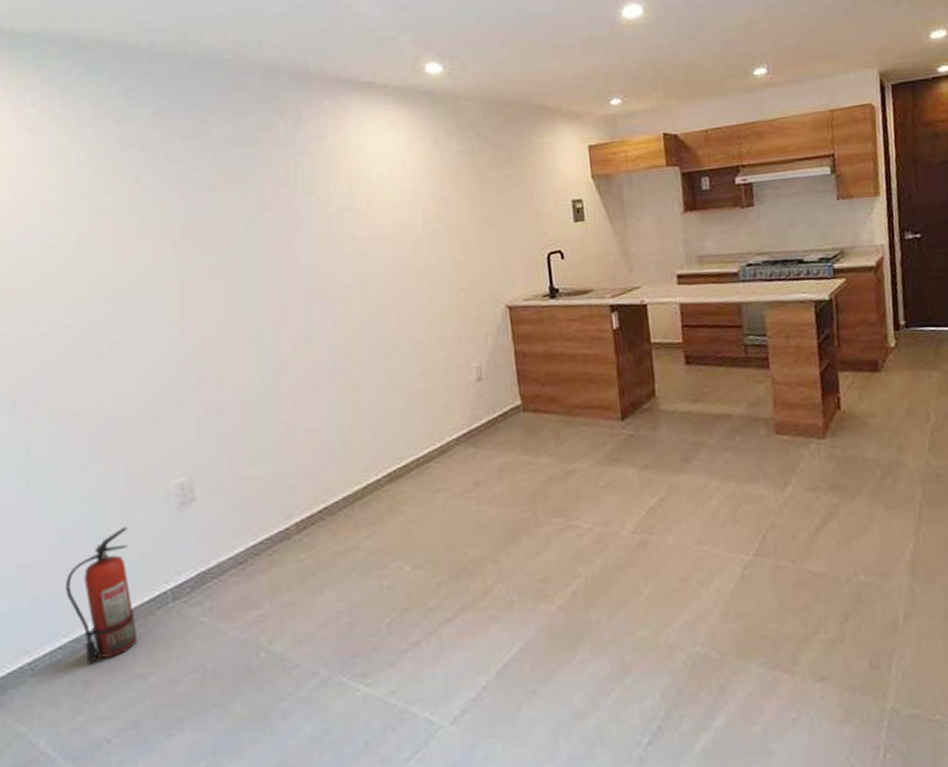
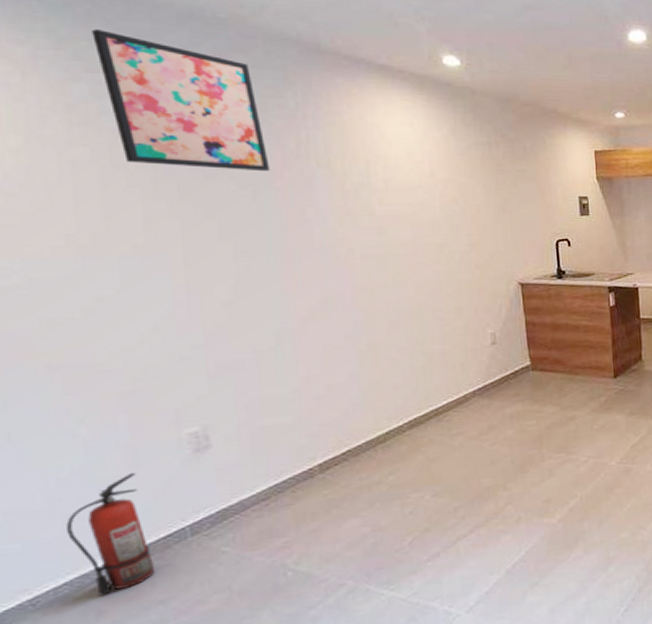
wall art: none [122,85,261,207] -> present [92,29,270,172]

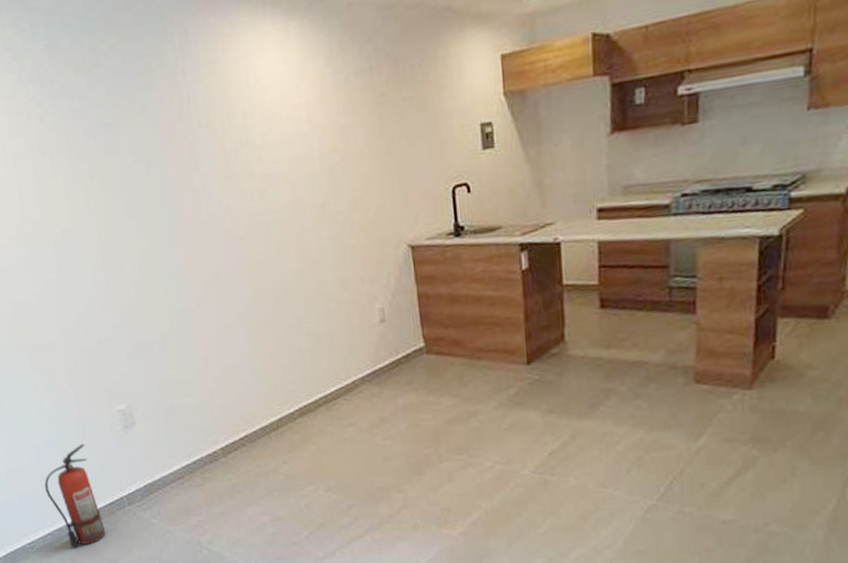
wall art: present [92,29,270,172] -> none [13,14,159,148]

